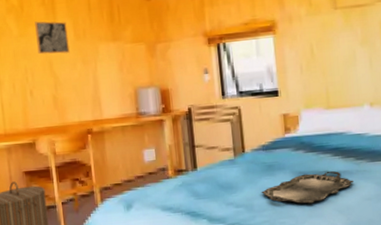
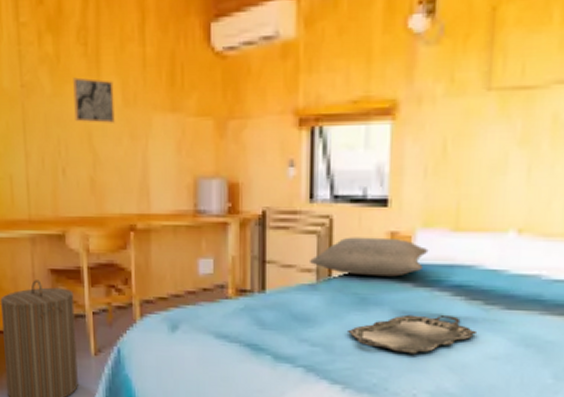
pillow: none [228,118,312,149] -> present [310,237,429,277]

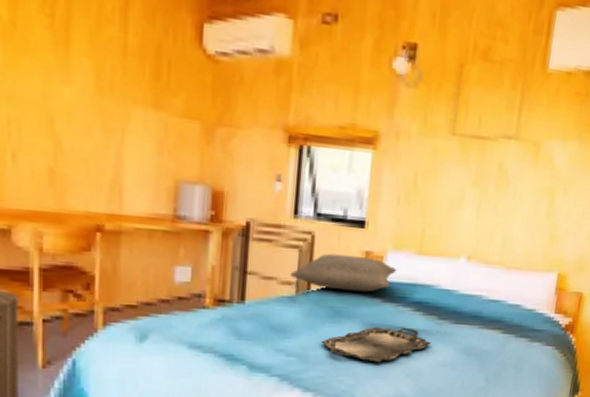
wall art: present [73,77,115,123] -> none [33,51,85,110]

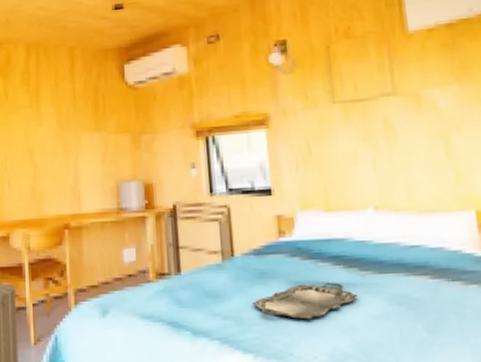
pillow: present [291,253,397,293] -> none [215,220,309,254]

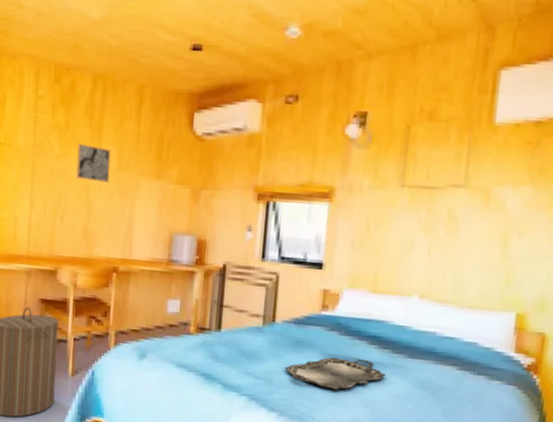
wall art: none [18,109,51,143] -> present [76,143,111,183]

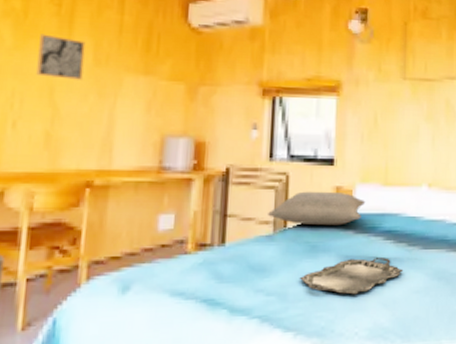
pillow: none [259,291,352,326] -> present [268,191,366,226]

